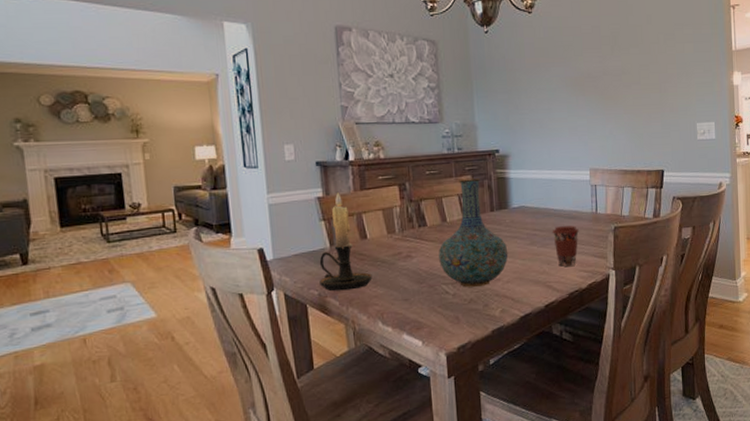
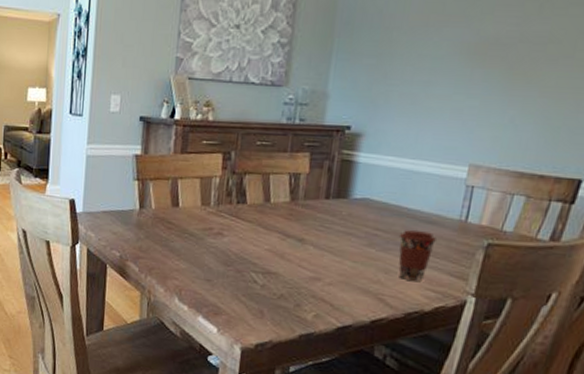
candle holder: present [319,192,372,292] -> none [123,152,177,259]
vase: present [438,178,508,287] -> none [253,156,338,283]

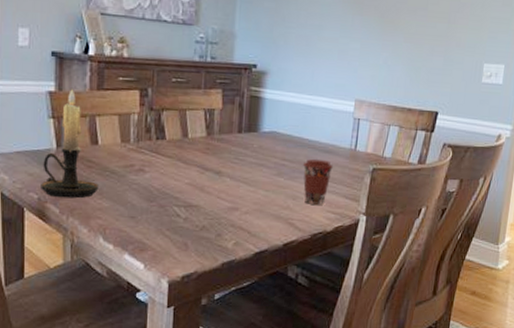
candle holder: none [123,152,177,259] -> present [41,89,99,199]

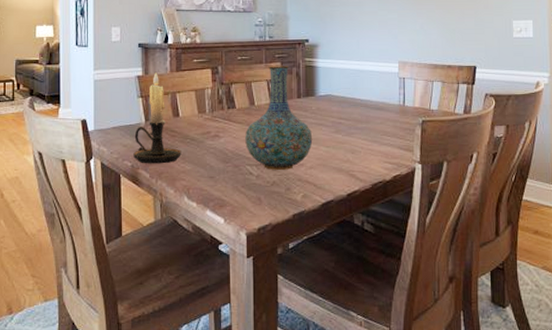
vase: none [174,93,251,214] -> present [245,66,313,170]
coffee cup: present [302,159,333,205] -> none [357,116,385,157]

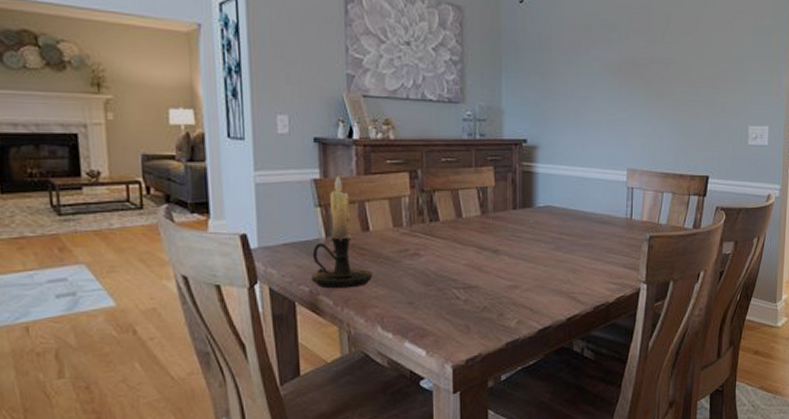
vase: present [245,66,313,170] -> none [451,171,530,293]

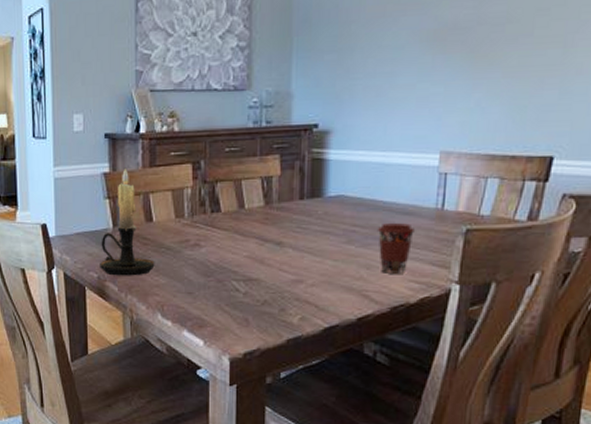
coffee cup: none [580,231,610,277] -> present [377,223,415,274]

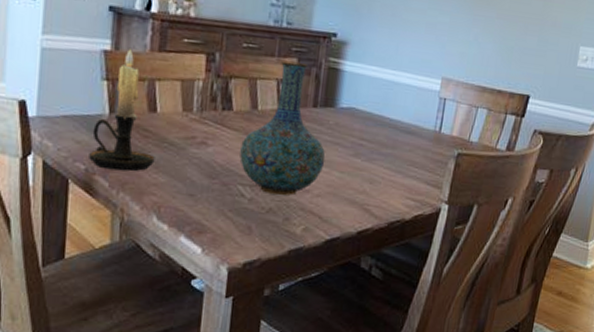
vase: none [231,159,317,287] -> present [239,61,325,195]
coffee cup: present [377,223,415,274] -> none [382,140,415,191]

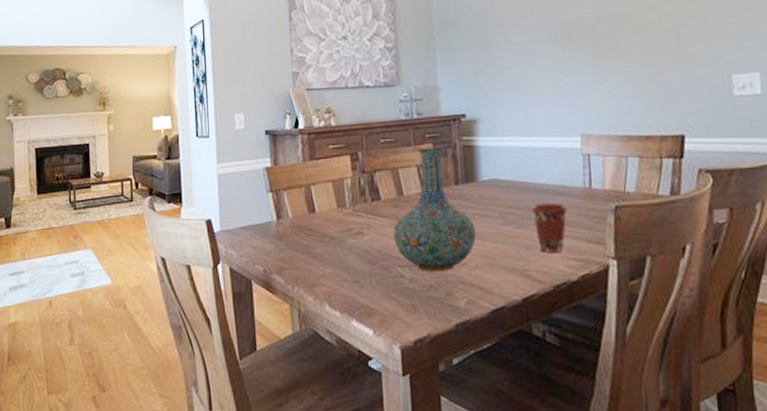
candle holder: present [89,49,155,172] -> none [265,162,320,268]
coffee cup: none [382,140,415,191] -> present [531,203,567,253]

